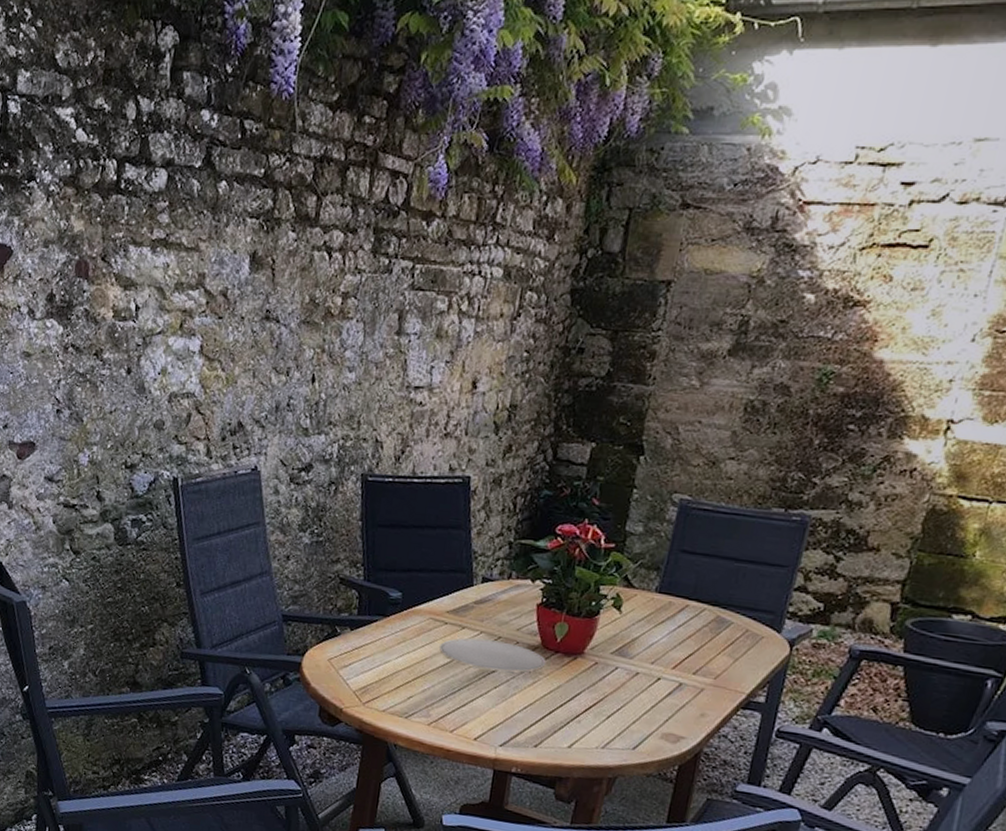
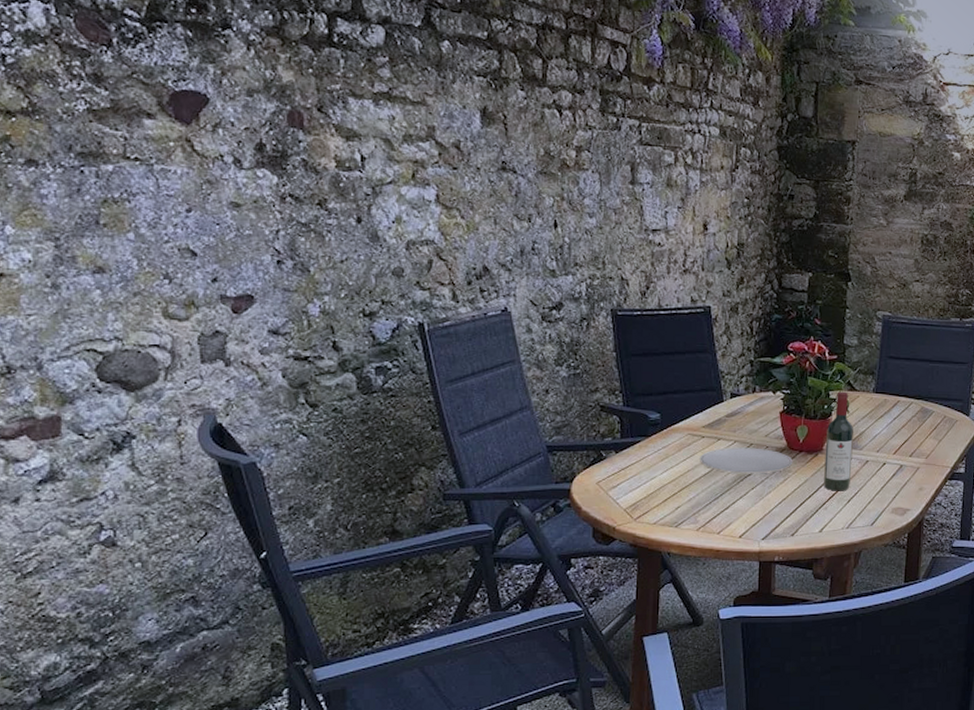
wine bottle: none [580,586,626,705] -> present [824,391,854,491]

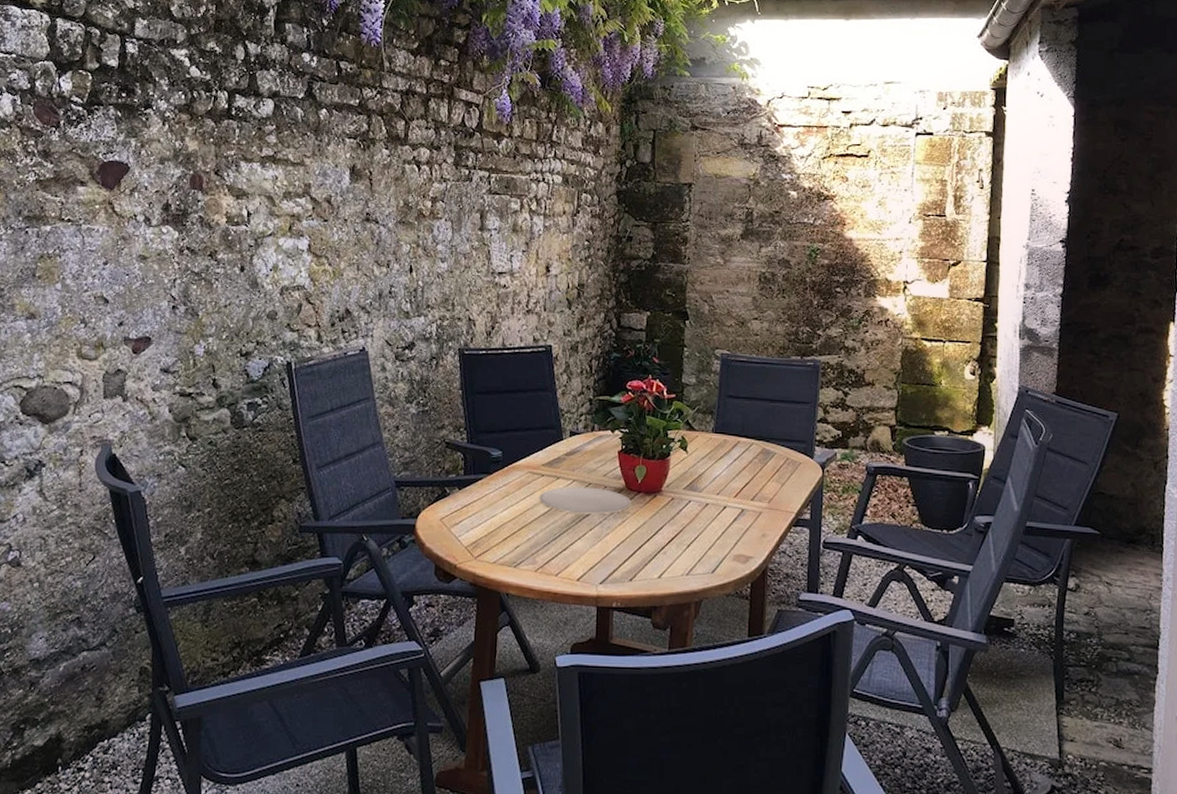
wine bottle: present [824,391,854,491] -> none [663,431,694,535]

